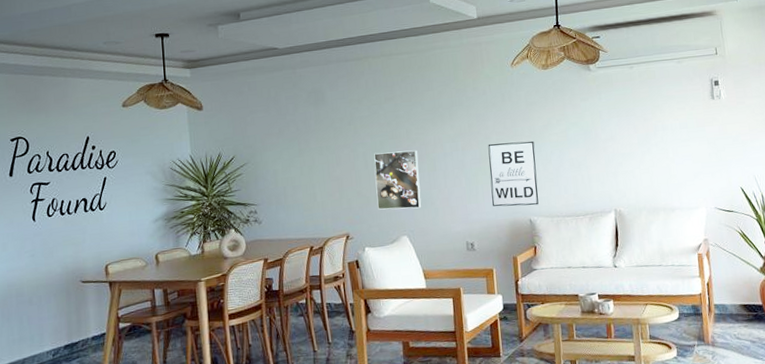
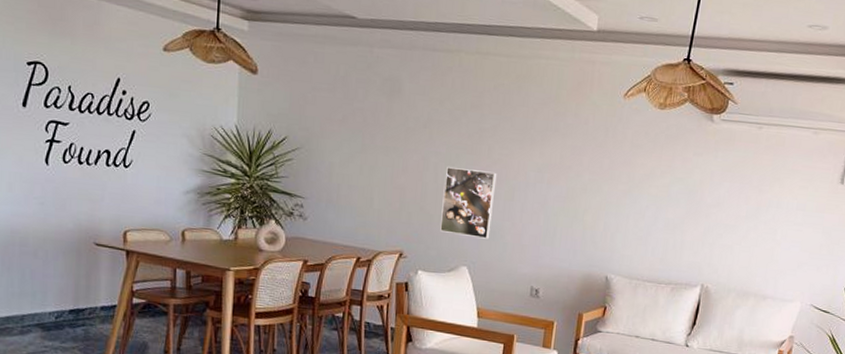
wall art: present [488,140,539,207] -> none [569,182,630,263]

